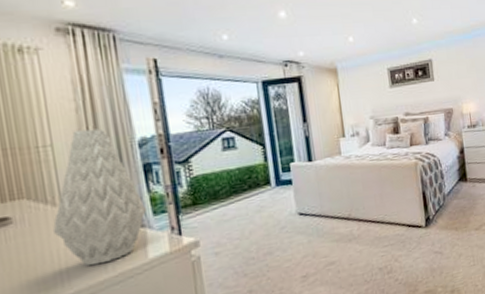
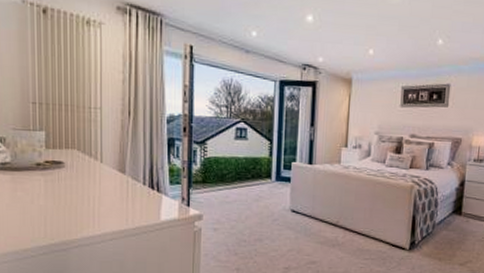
vase: present [53,128,146,266] -> none [93,99,164,216]

